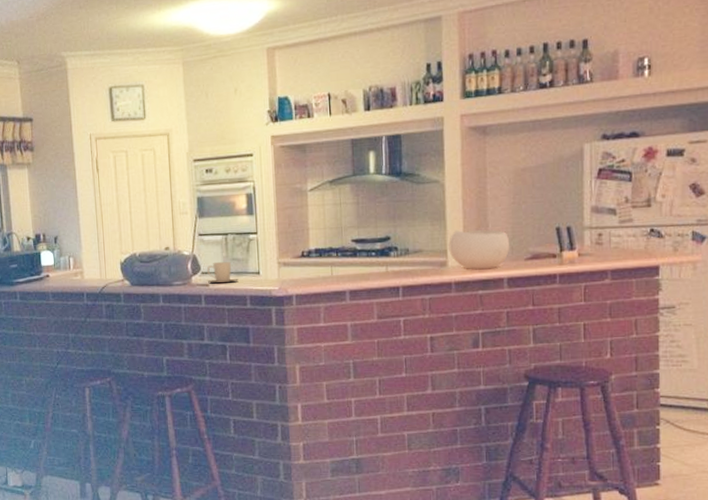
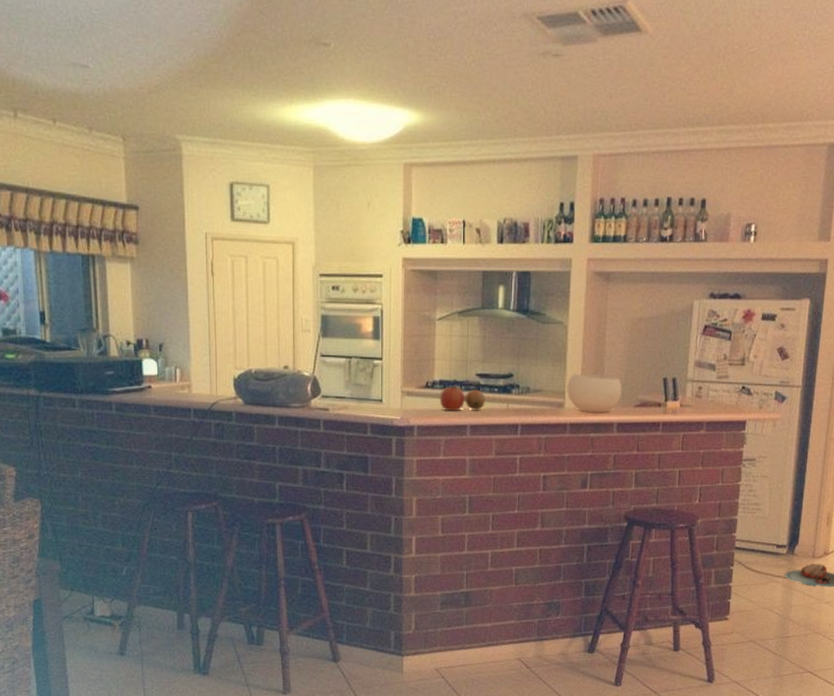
cup: present [206,261,239,284] -> none [327,385,360,409]
fruit: none [316,251,342,278] -> present [439,384,465,411]
fruit: none [342,255,363,275] -> present [465,389,485,410]

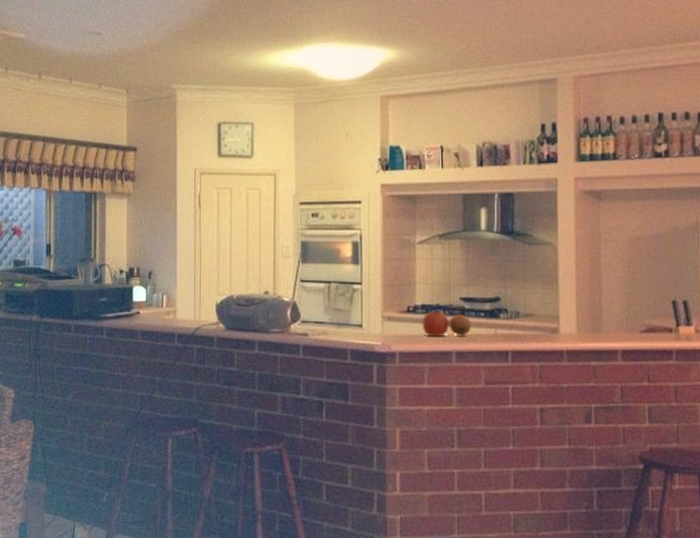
bowl: present [567,373,622,413] -> none [561,296,625,340]

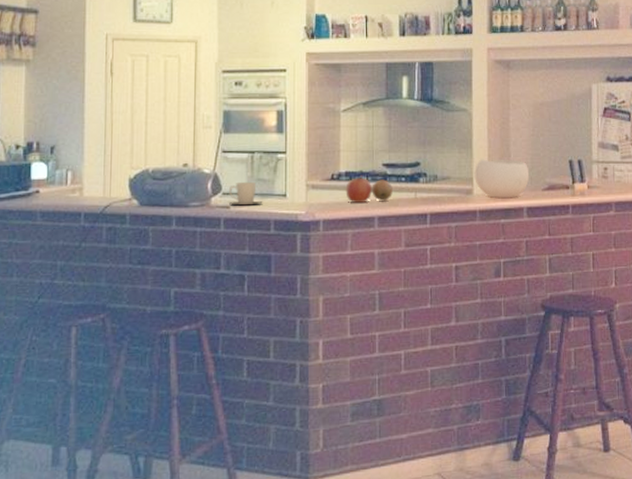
cup: none [306,310,340,334] -> present [228,181,263,206]
bowl: none [561,296,625,340] -> present [474,159,530,199]

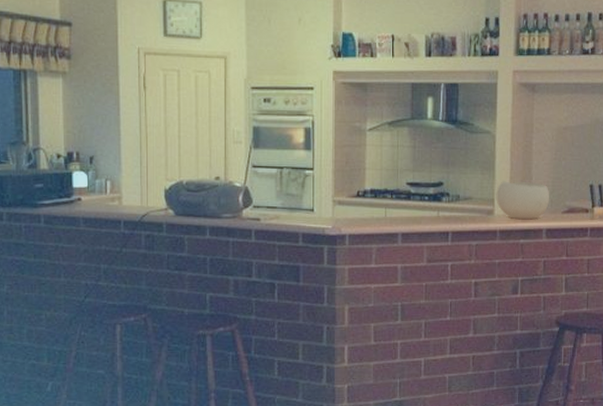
cup: present [228,181,263,206] -> none [258,195,292,219]
fruit: present [345,175,372,203] -> none [370,193,396,219]
fruit: present [371,179,393,201] -> none [396,198,416,218]

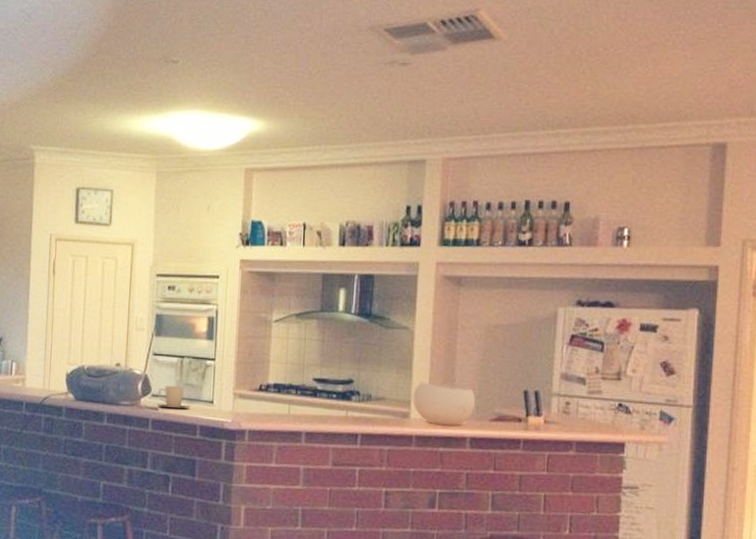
cup: none [258,195,292,219] -> present [157,385,190,409]

